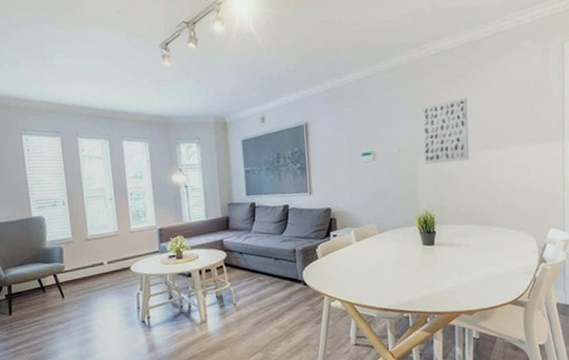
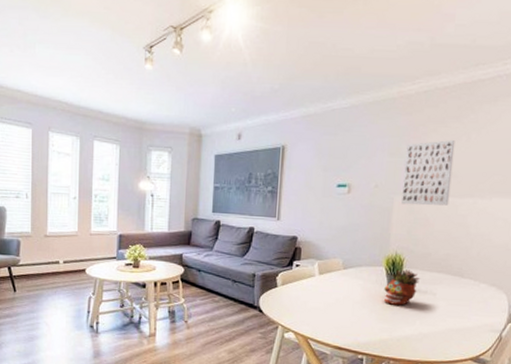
succulent planter: none [420,225,452,261] -> present [384,269,420,306]

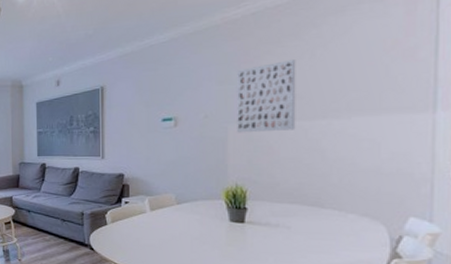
succulent planter: present [384,269,420,306] -> none [226,202,268,241]

